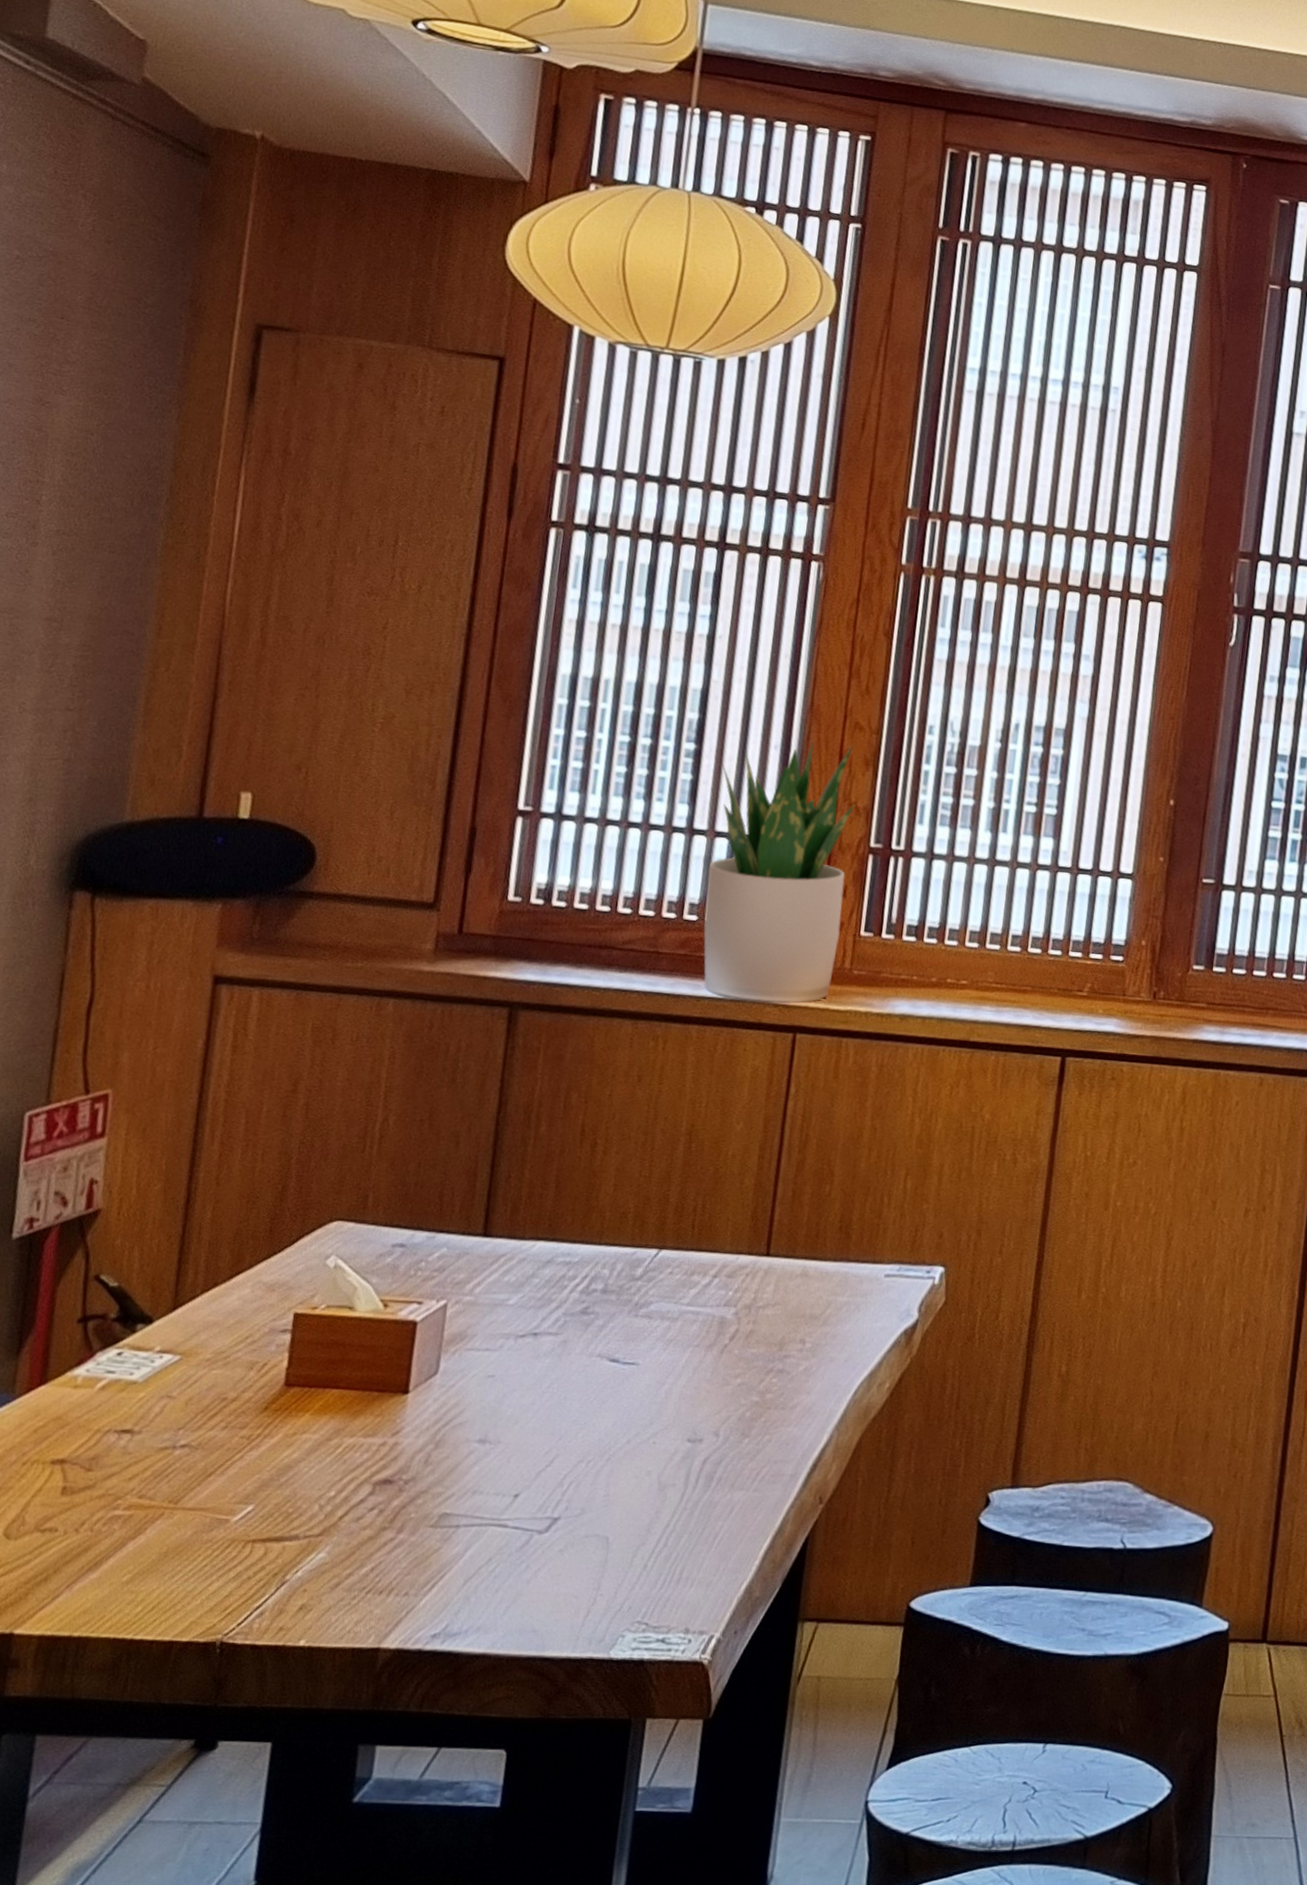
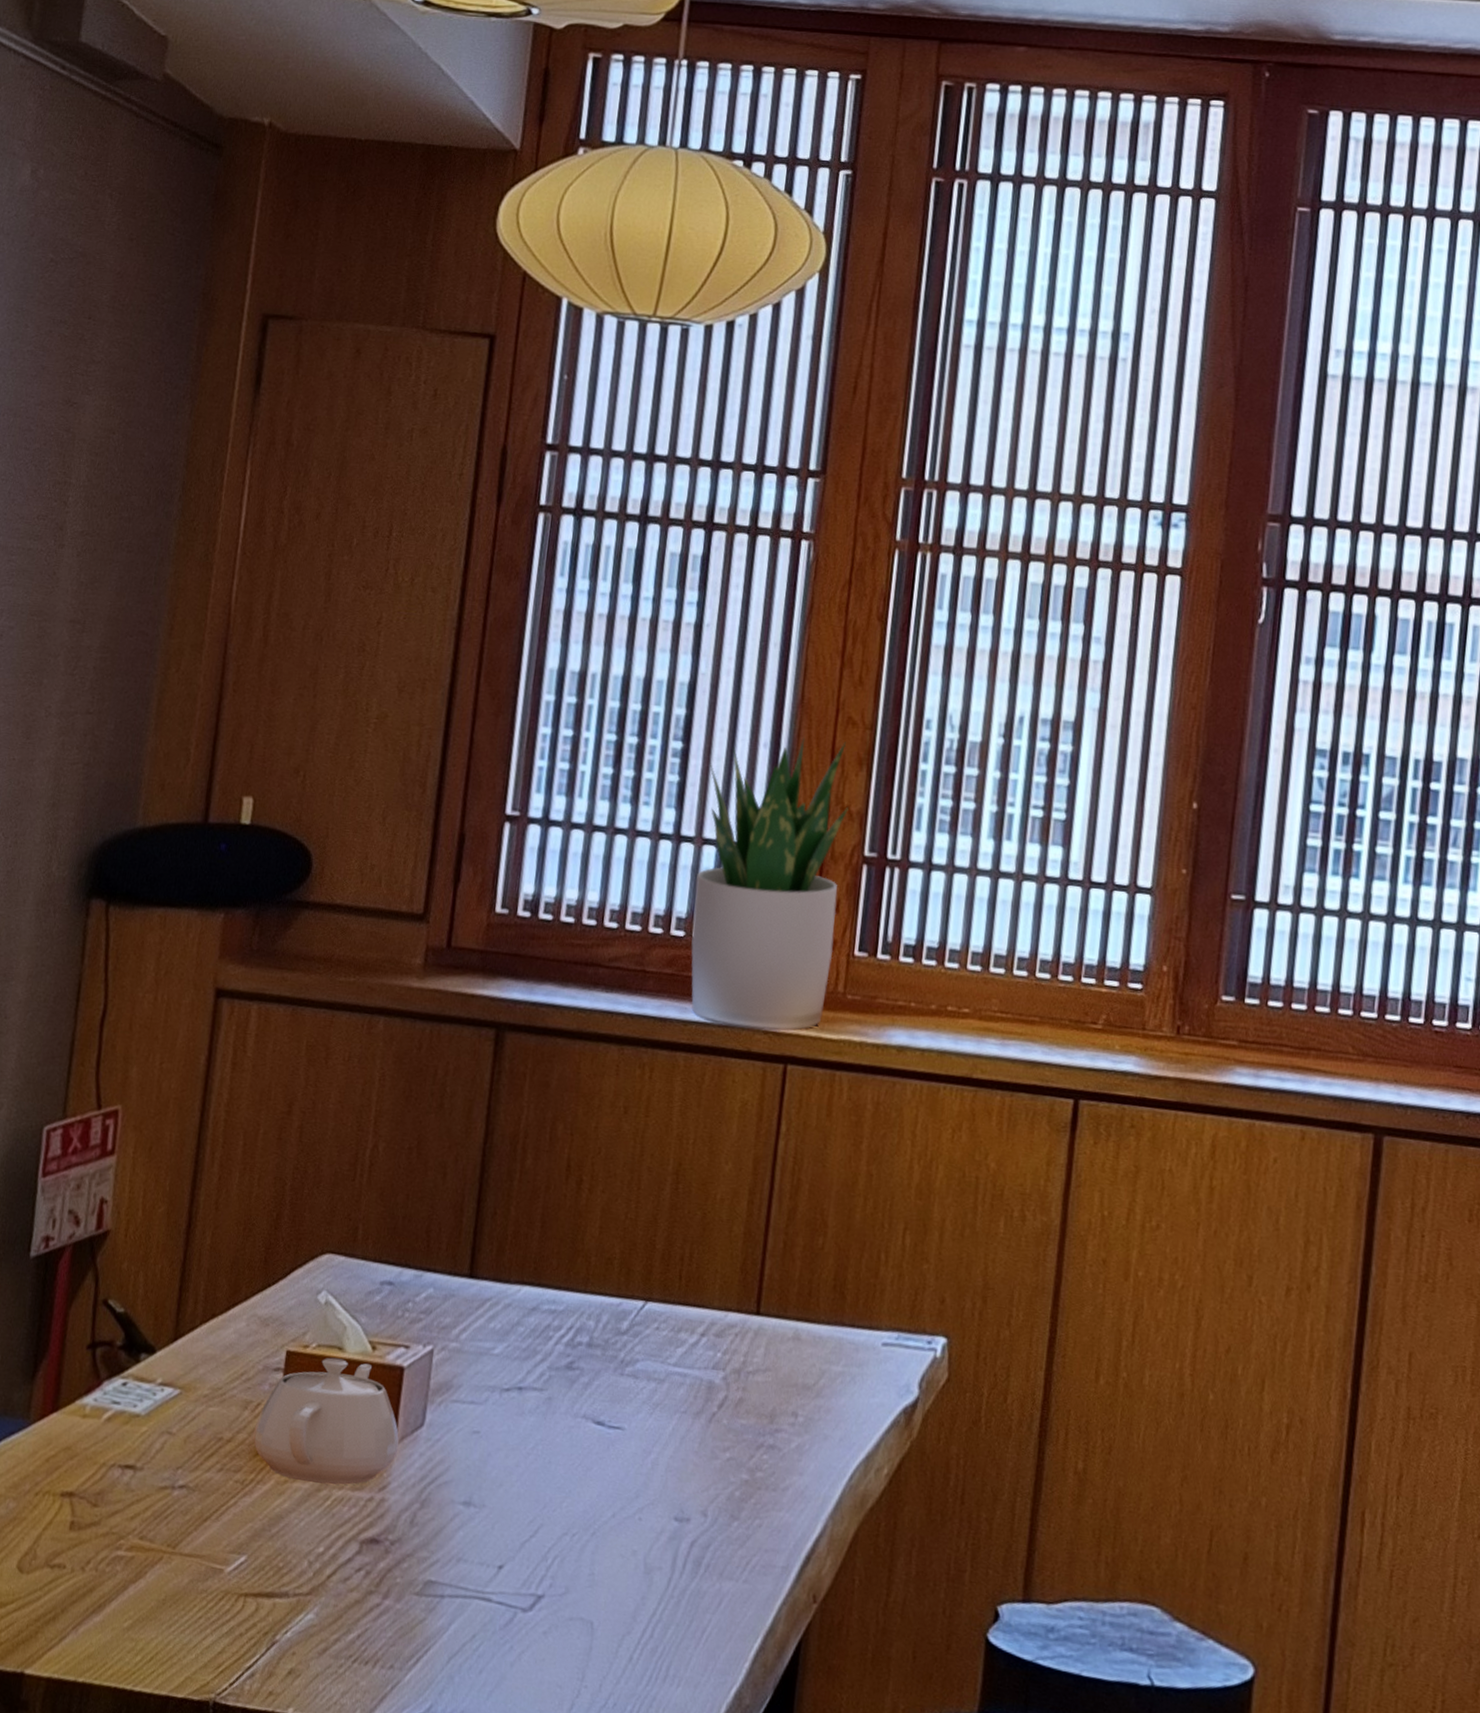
teapot: none [259,1316,413,1434] -> present [253,1357,400,1485]

